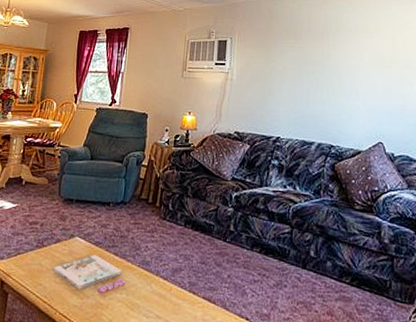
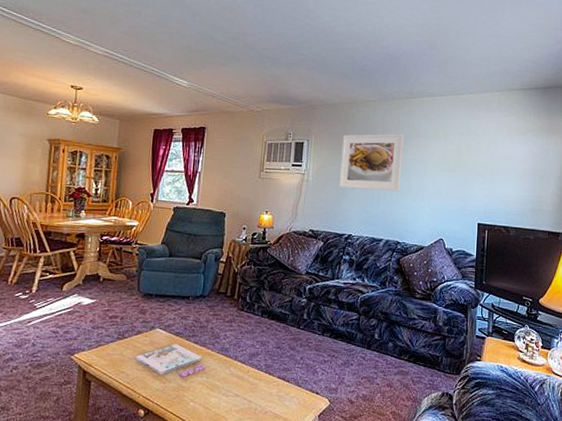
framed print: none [265,29,332,90] -> present [339,133,404,192]

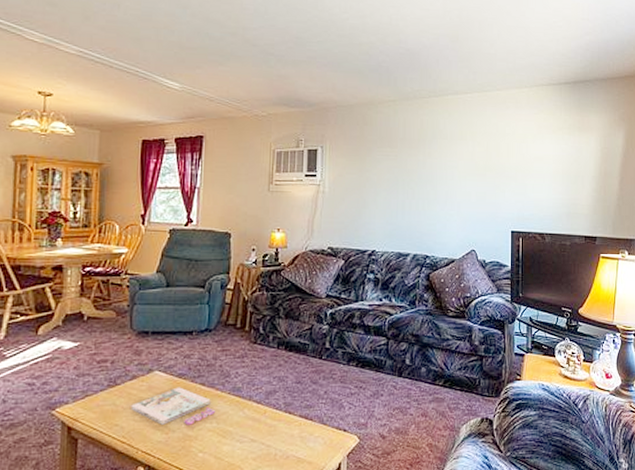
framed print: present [339,133,404,192] -> none [359,136,428,200]

